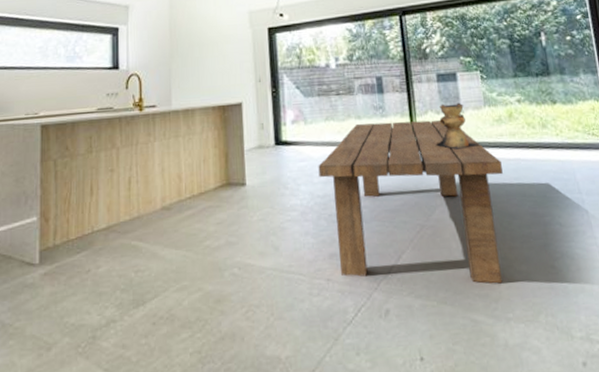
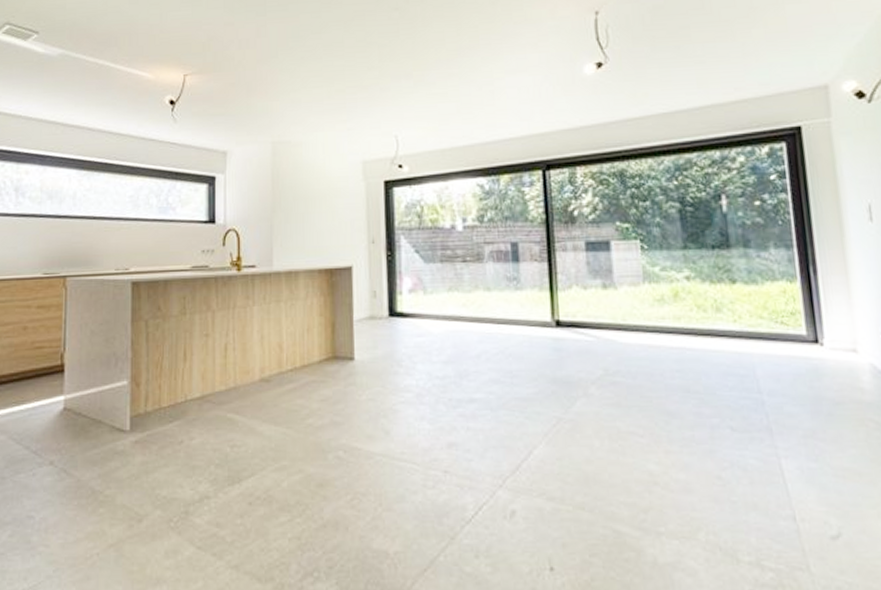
dining table: present [318,120,503,284] -> none [438,296,662,492]
ceramic vessel: present [436,102,479,150] -> none [580,277,634,332]

